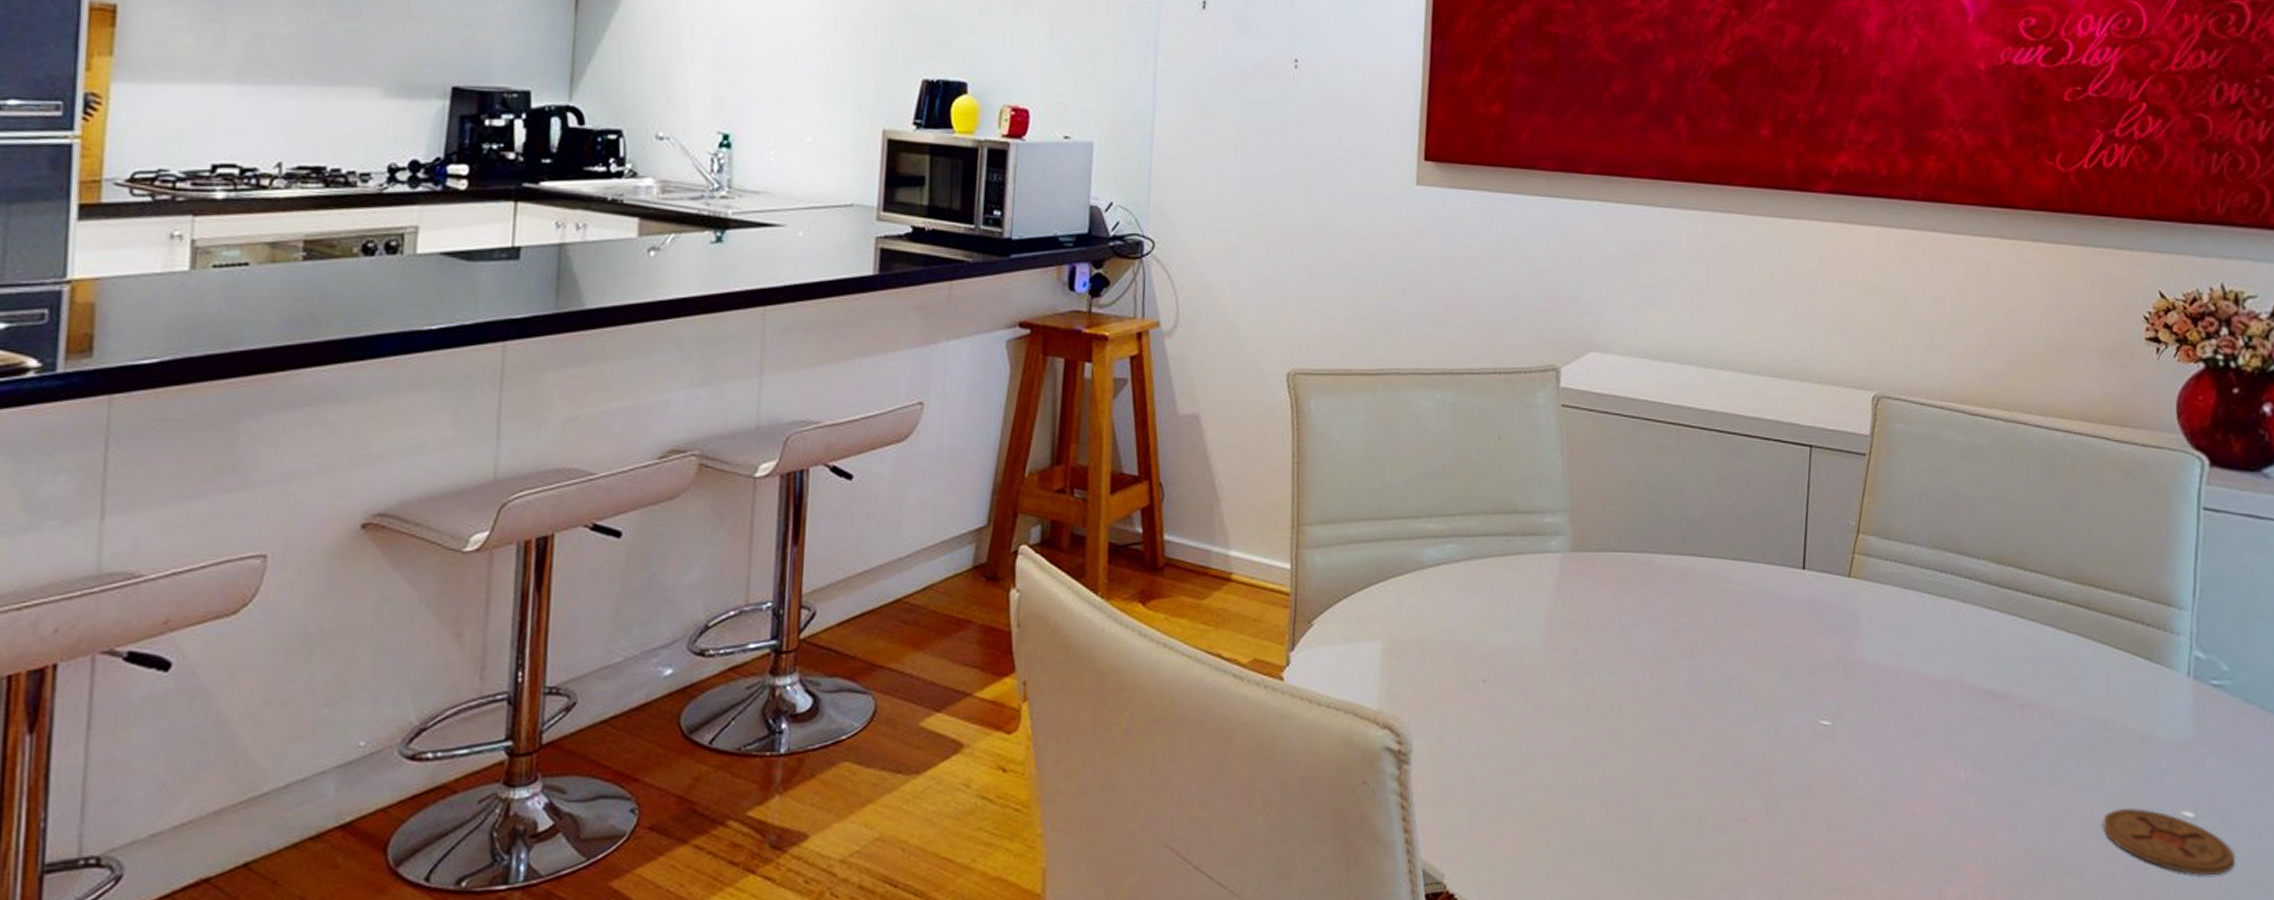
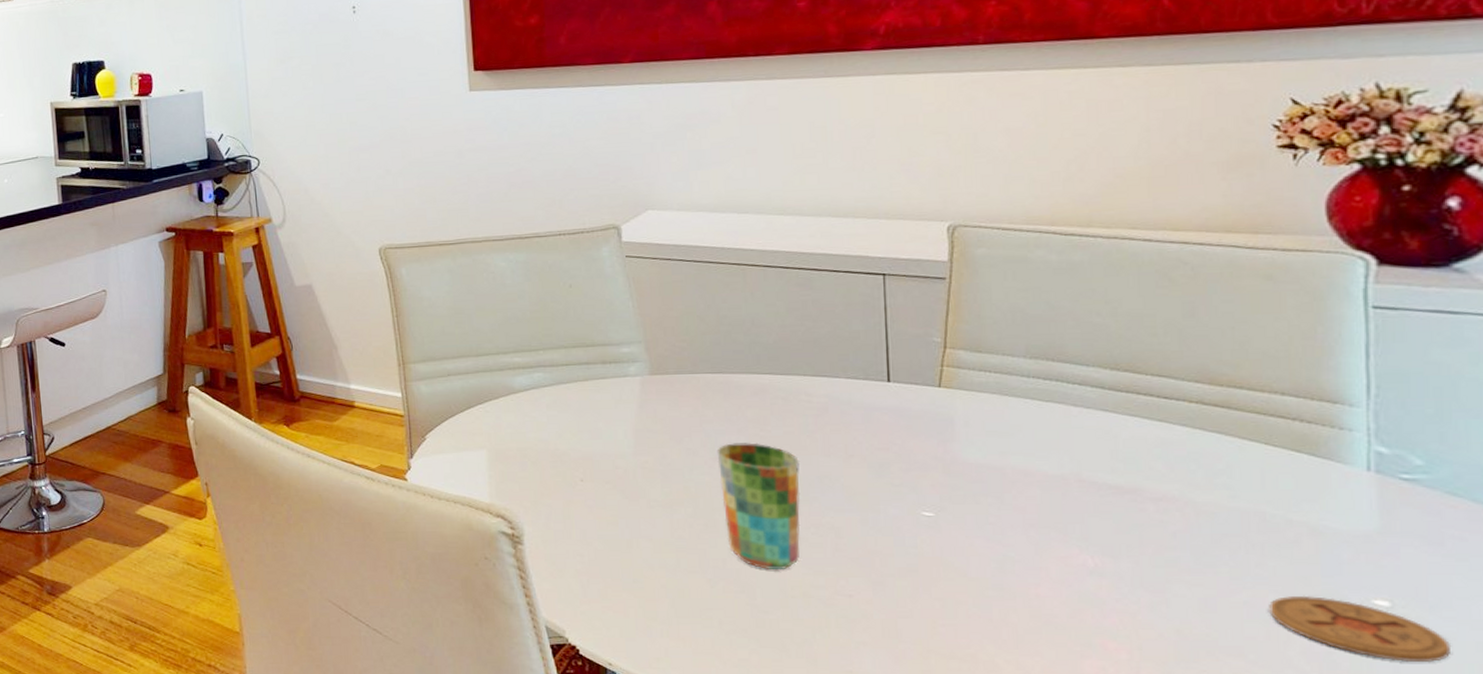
cup: none [1629,637,1712,792] -> present [716,442,801,570]

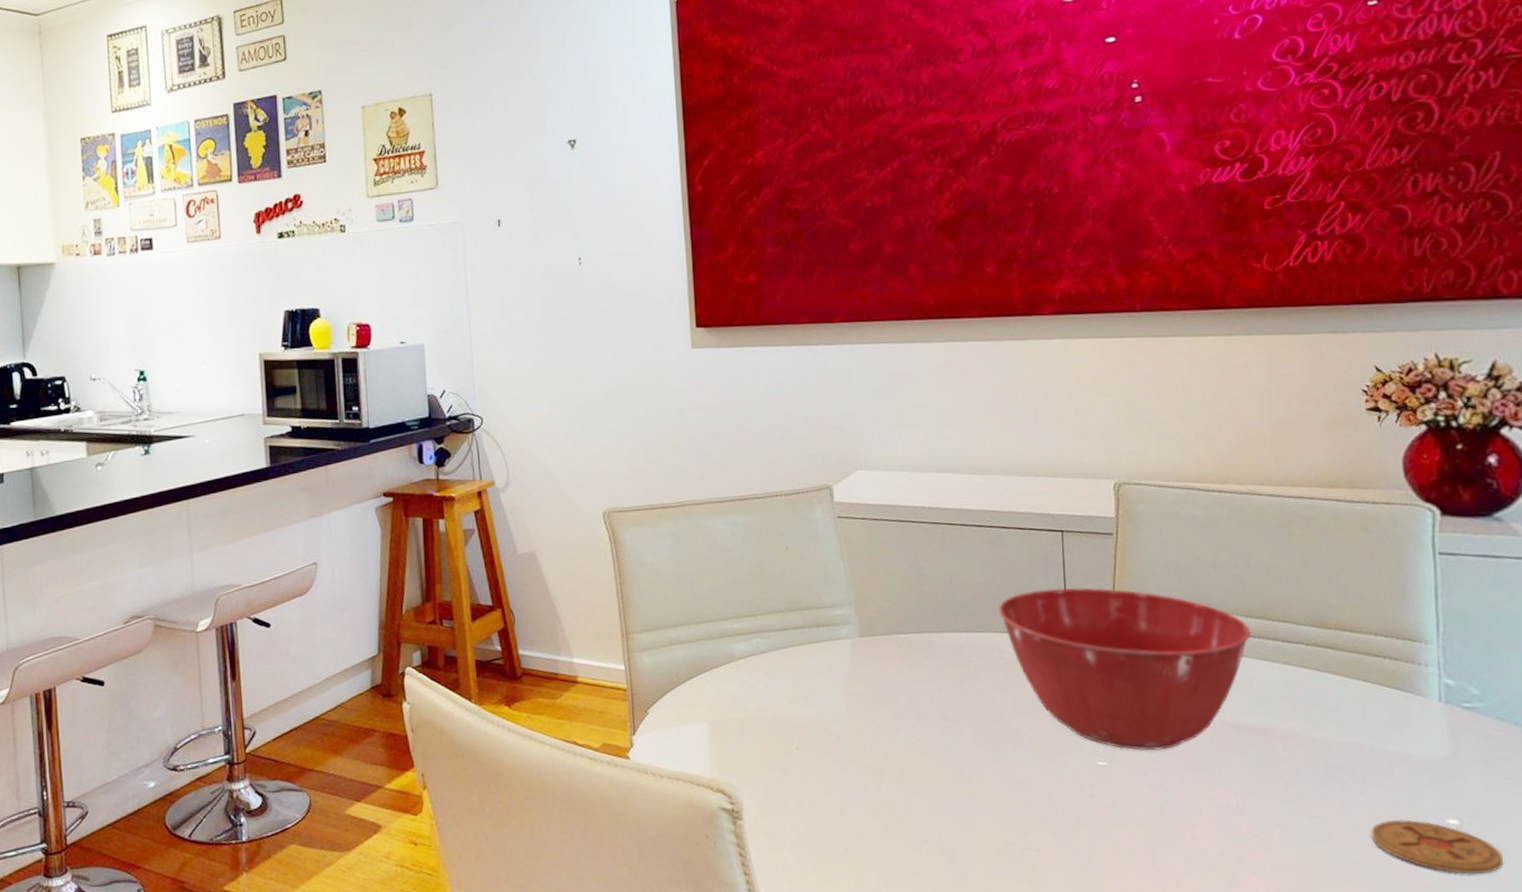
cup: present [716,442,801,570] -> none [920,701,994,829]
mixing bowl: none [808,332,1117,504] -> present [999,587,1251,751]

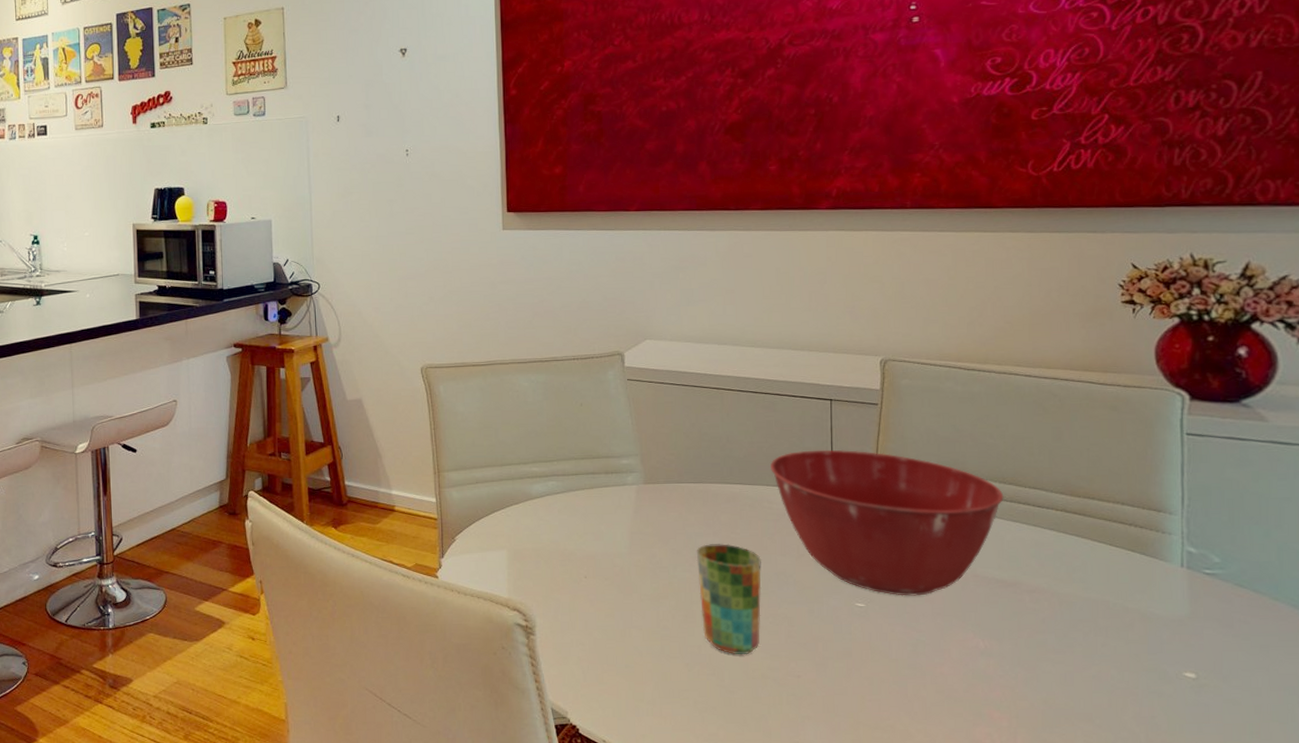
cup: none [920,701,994,829] -> present [696,544,762,655]
coaster: present [1371,819,1504,874] -> none [1111,669,1238,724]

